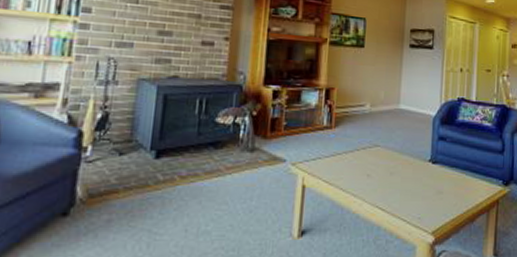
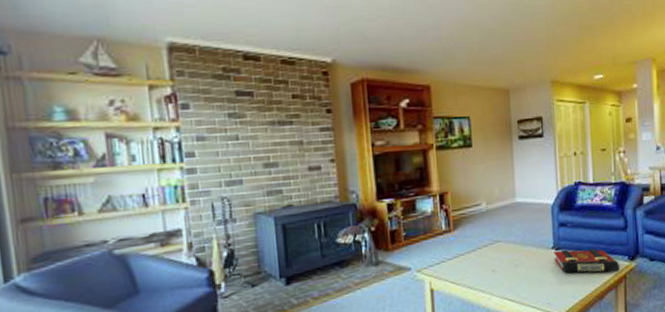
book: none [430,164,493,195] -> present [554,249,619,273]

